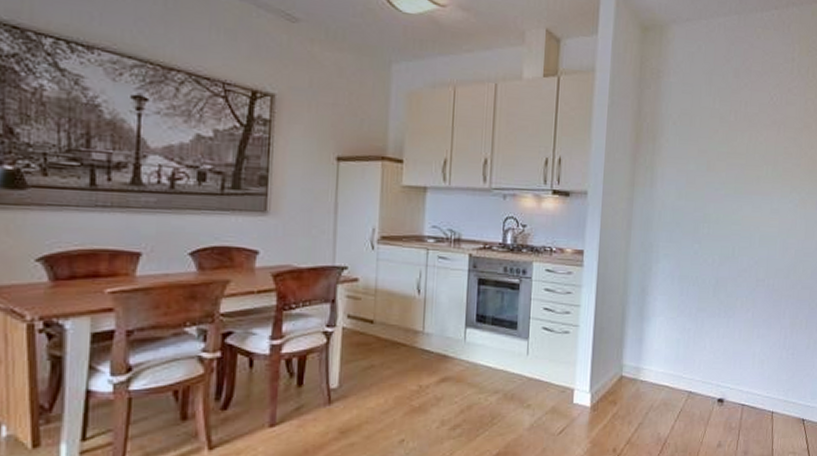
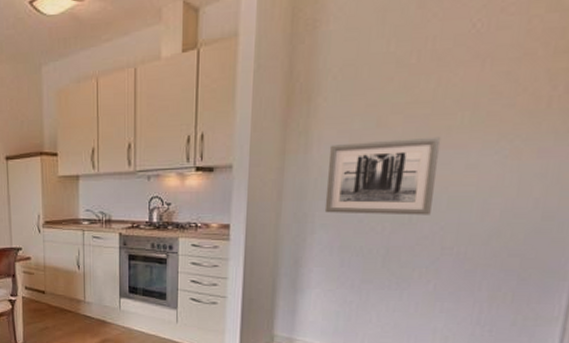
wall art: none [667,182,753,251] -> present [324,136,441,215]

